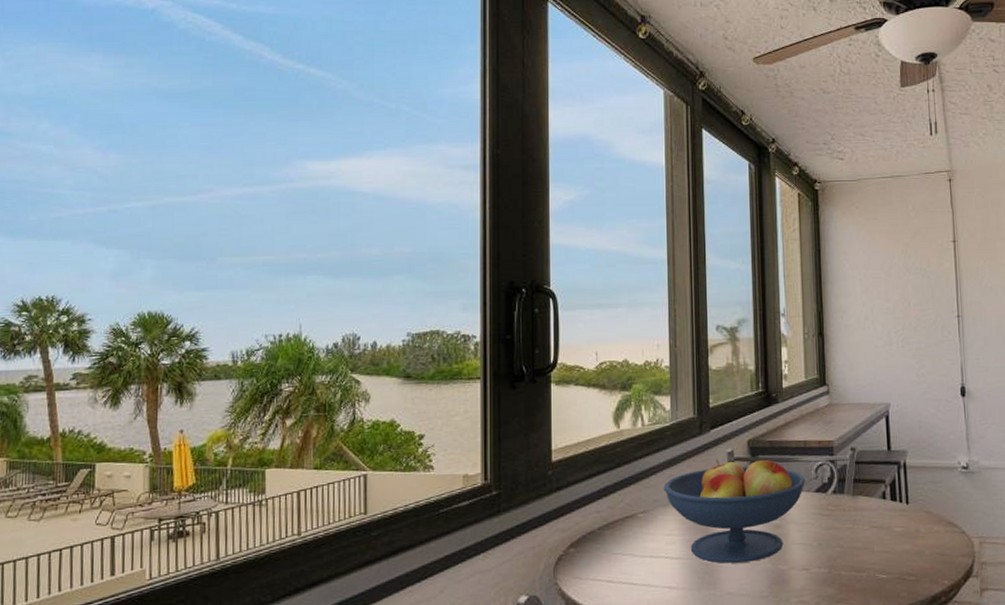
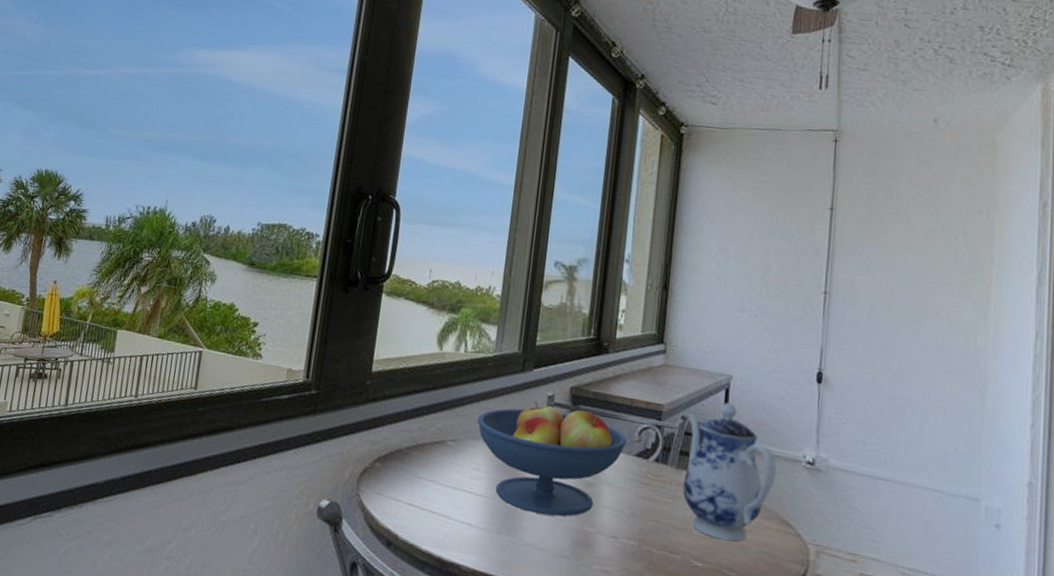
teapot: none [855,428,938,551] -> present [682,403,777,542]

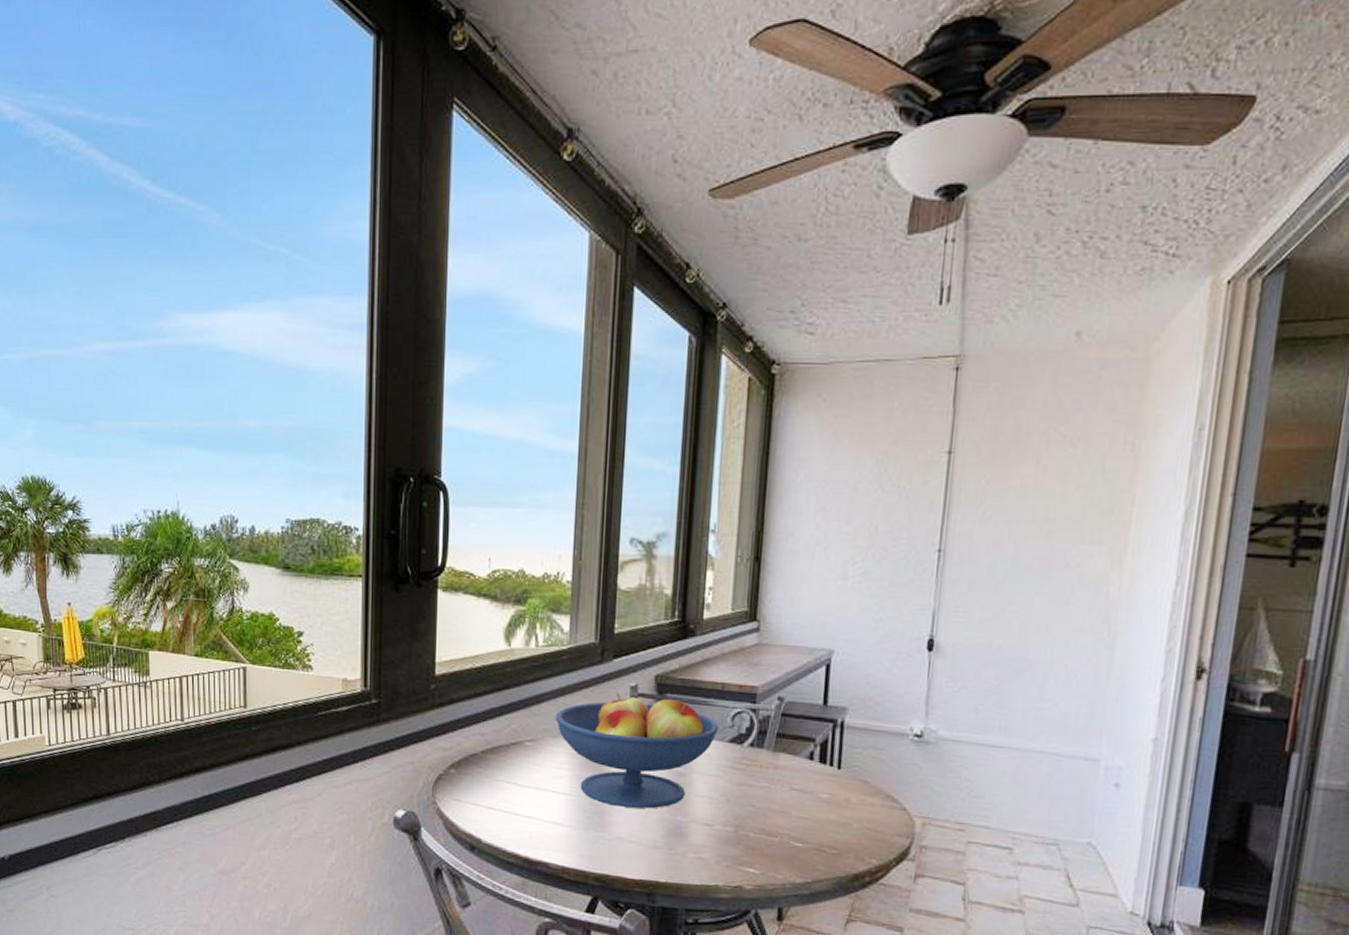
teapot: present [682,403,777,542] -> none [780,680,882,820]

